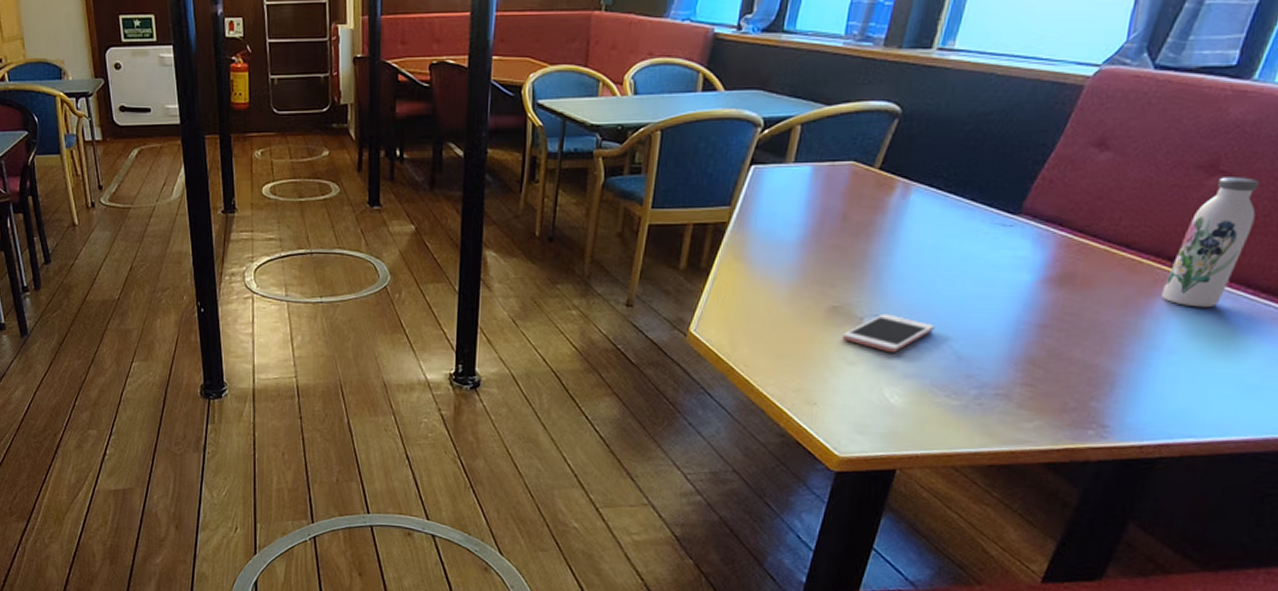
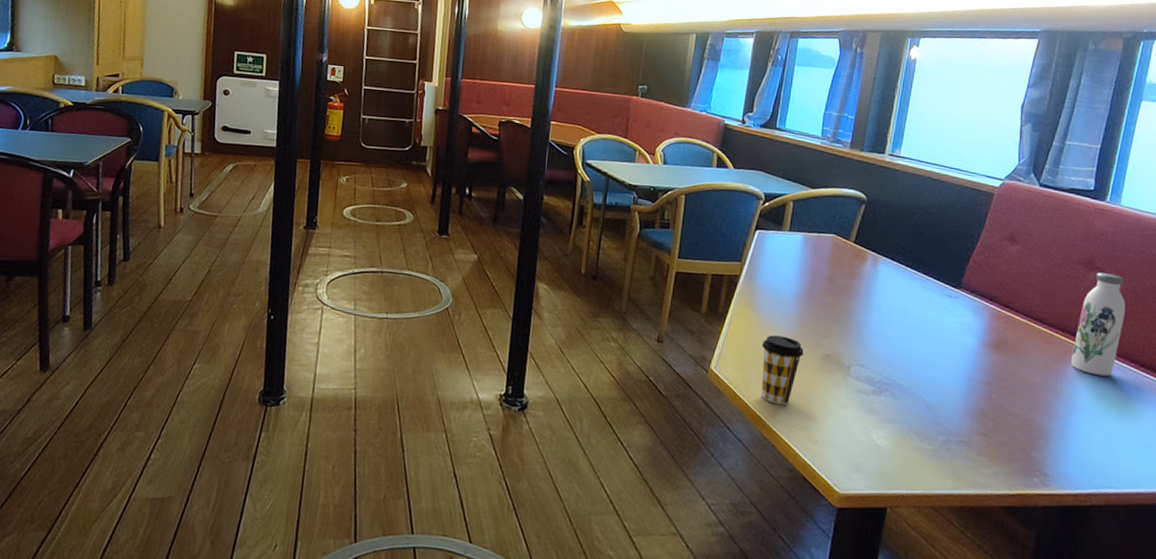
coffee cup: none [750,289,805,366] -> present [761,335,804,405]
cell phone: present [842,313,935,353] -> none [835,363,907,399]

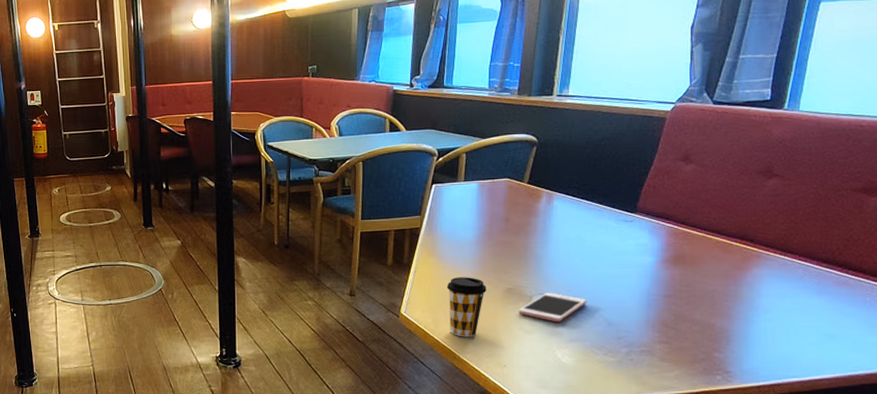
cell phone: none [835,363,907,399] -> present [518,292,587,323]
water bottle: present [1071,272,1126,377] -> none [751,178,807,277]

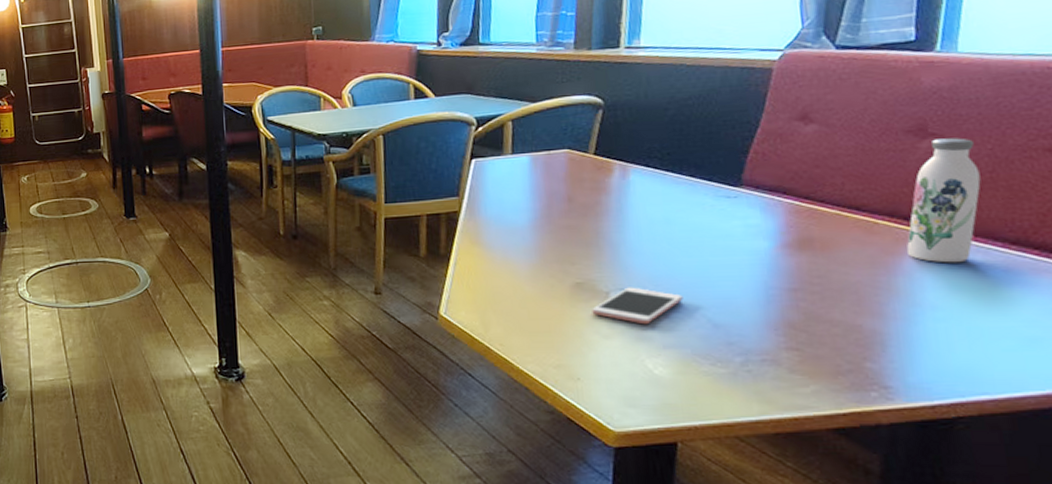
coffee cup: present [446,277,487,337] -> none [496,269,549,344]
water bottle: none [751,178,807,277] -> present [907,138,981,263]

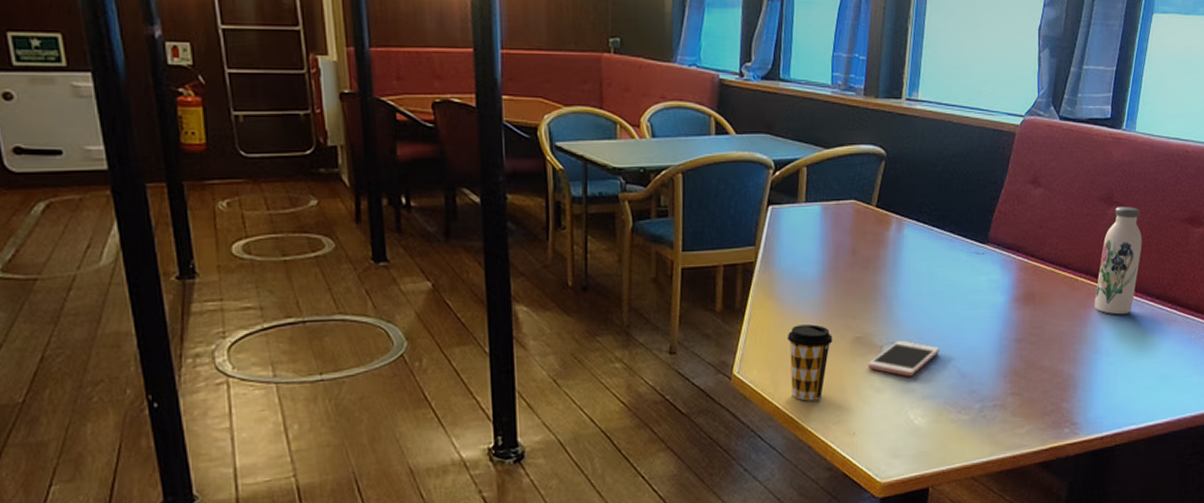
coffee cup: none [496,269,549,344] -> present [787,324,833,401]

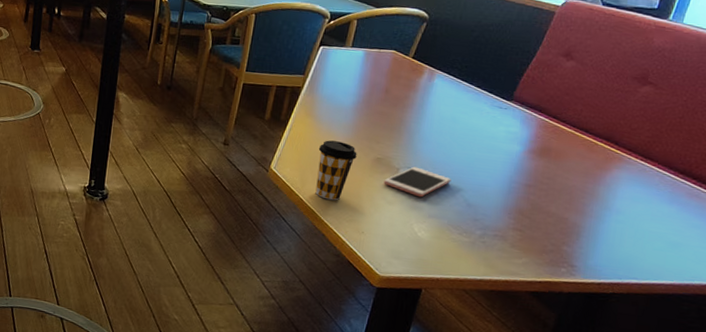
water bottle: present [1095,207,1142,315] -> none [611,87,675,182]

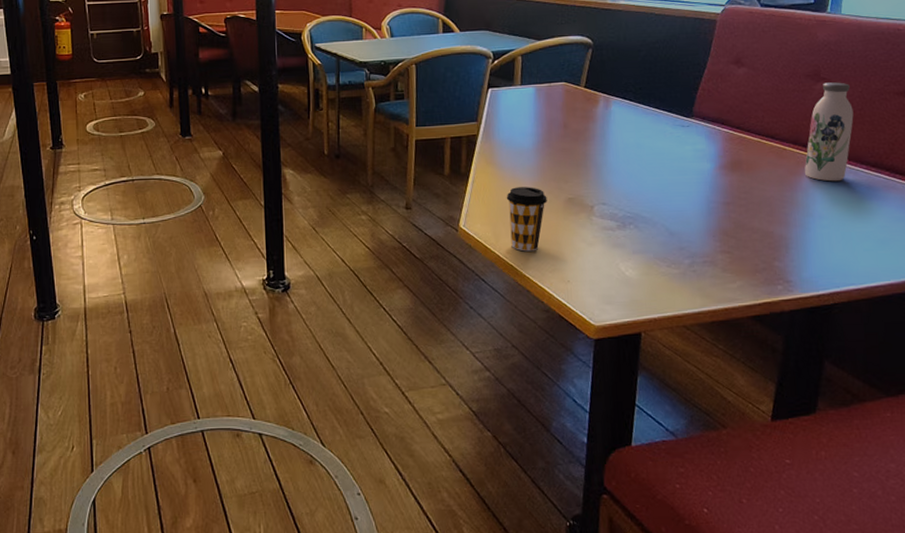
cell phone: present [384,166,451,198] -> none [580,201,649,234]
water bottle: none [611,87,675,182] -> present [805,82,854,182]

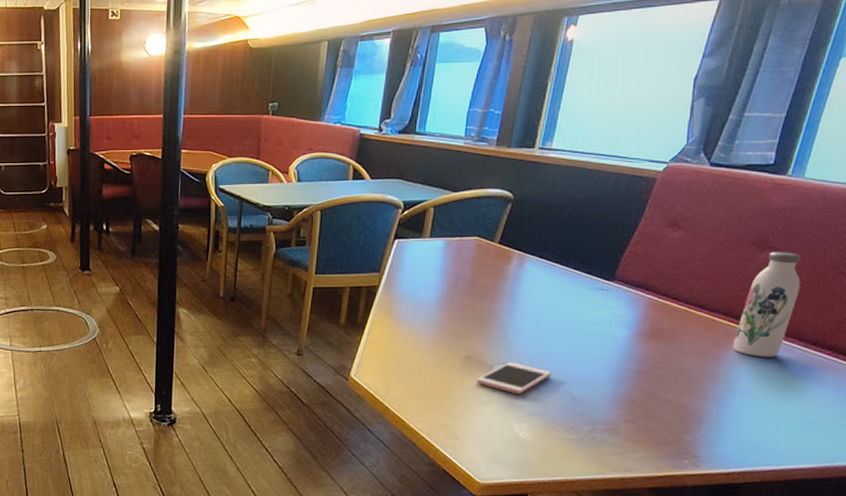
coffee cup: present [506,187,547,252] -> none [401,341,445,406]
cell phone: none [580,201,649,234] -> present [477,362,552,395]

